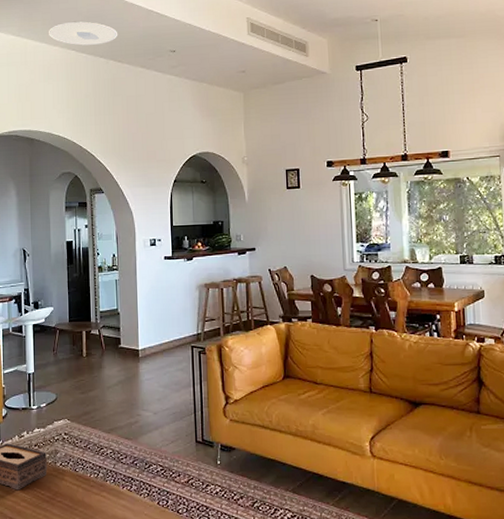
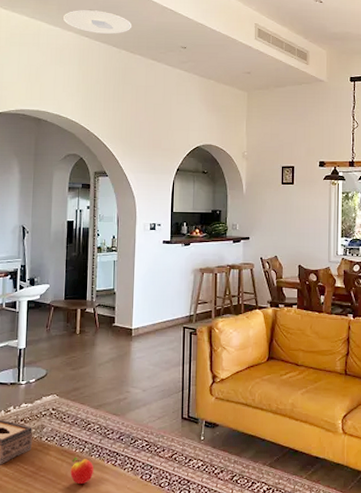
apple: none [86,482,110,511] -> present [70,457,94,485]

